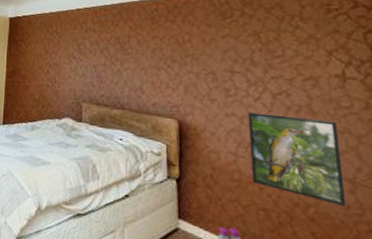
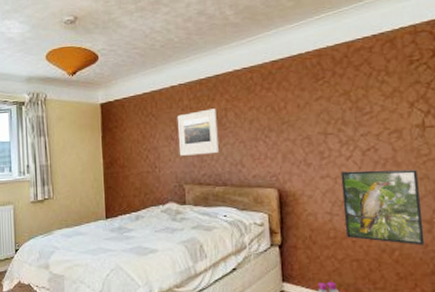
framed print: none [79,33,119,77] -> present [177,108,219,156]

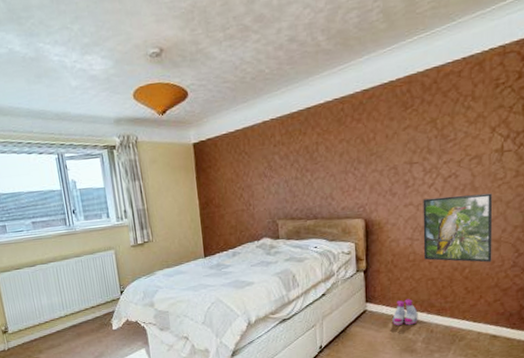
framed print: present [177,108,219,156] -> none [269,143,310,193]

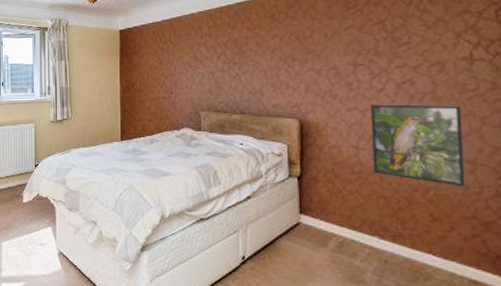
boots: present [392,298,418,325] -> none [333,216,367,249]

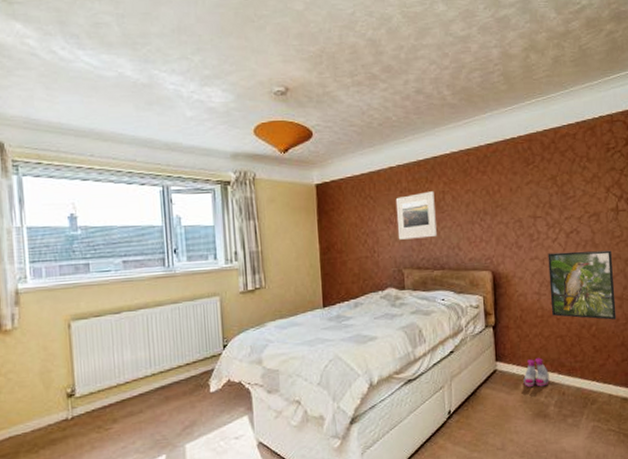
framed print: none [195,36,237,83] -> present [395,191,437,240]
boots: none [333,216,367,249] -> present [523,357,549,387]

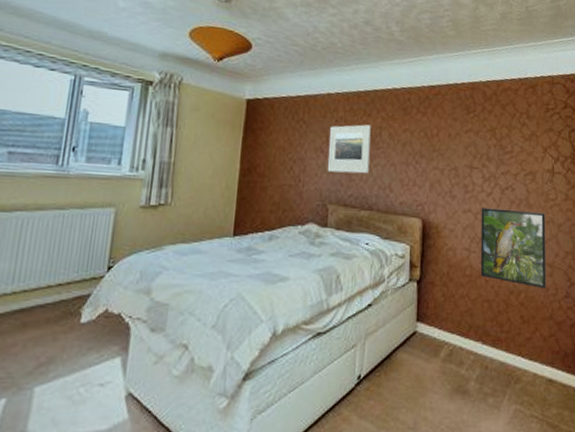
boots: present [523,357,549,387] -> none [444,322,472,357]

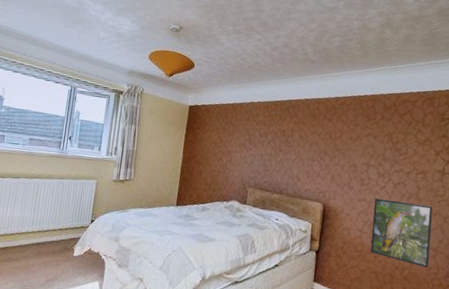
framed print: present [327,124,371,174] -> none [248,127,285,166]

